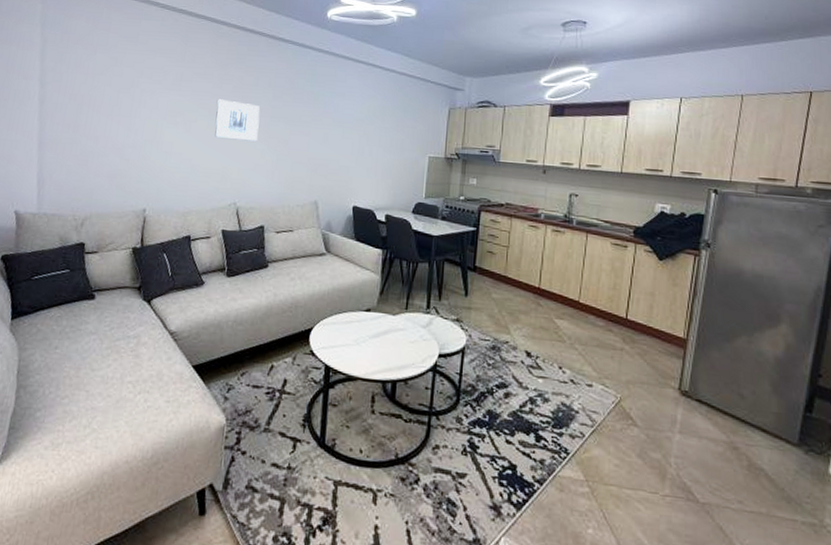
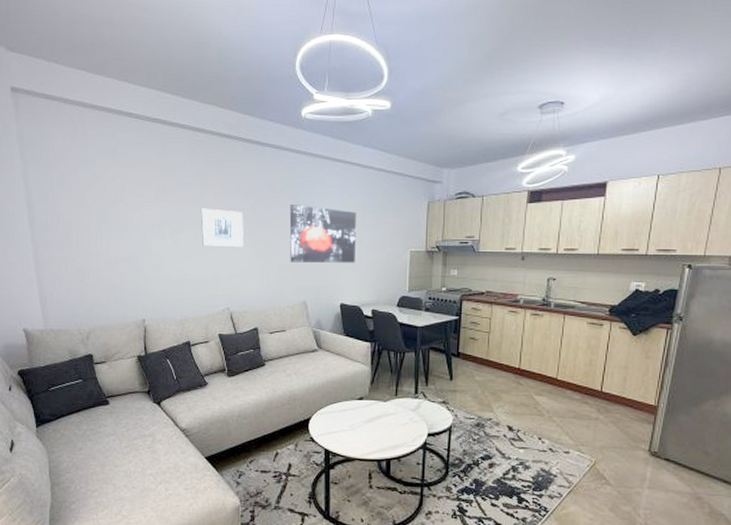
wall art: none [304,102,375,165] -> present [289,205,356,263]

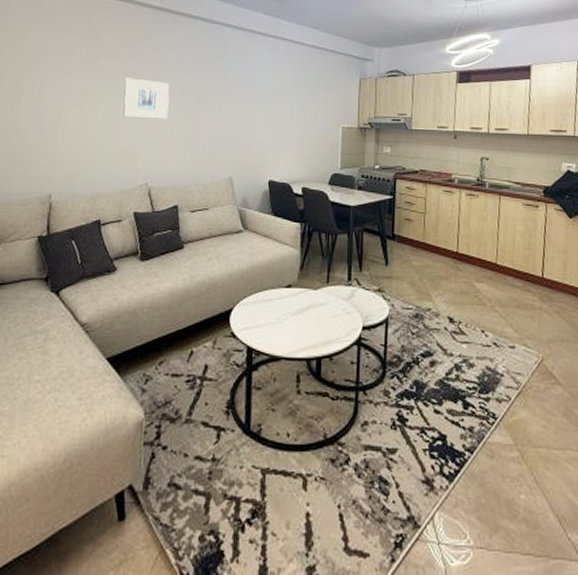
wall art: present [289,205,356,263] -> none [216,77,287,138]

